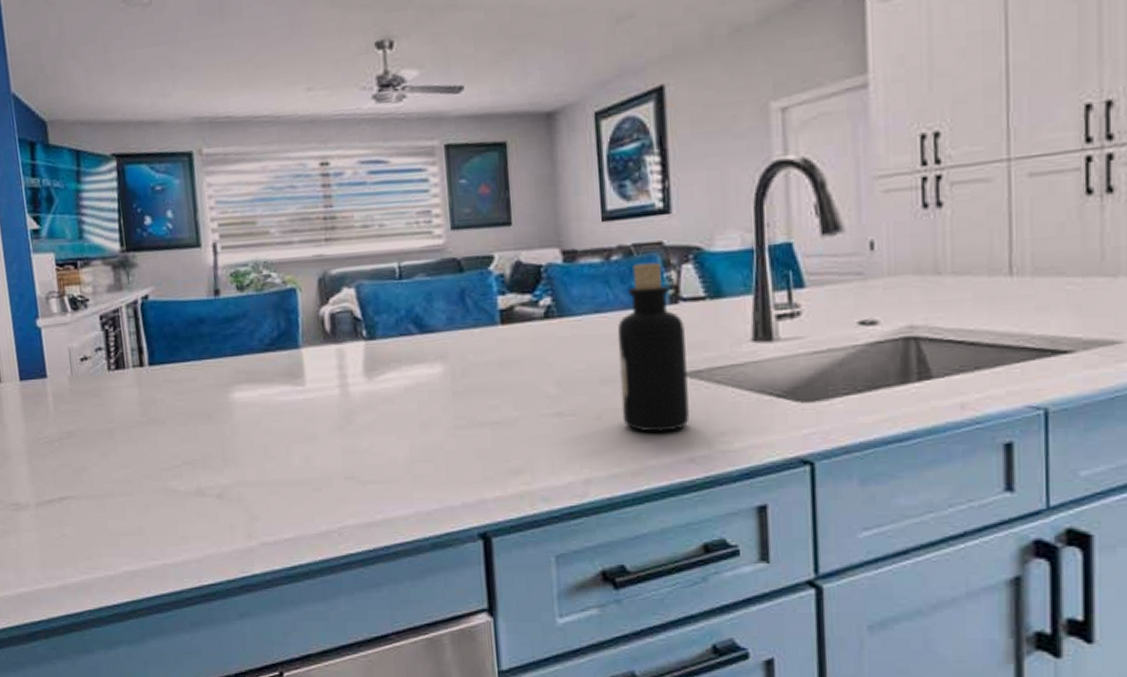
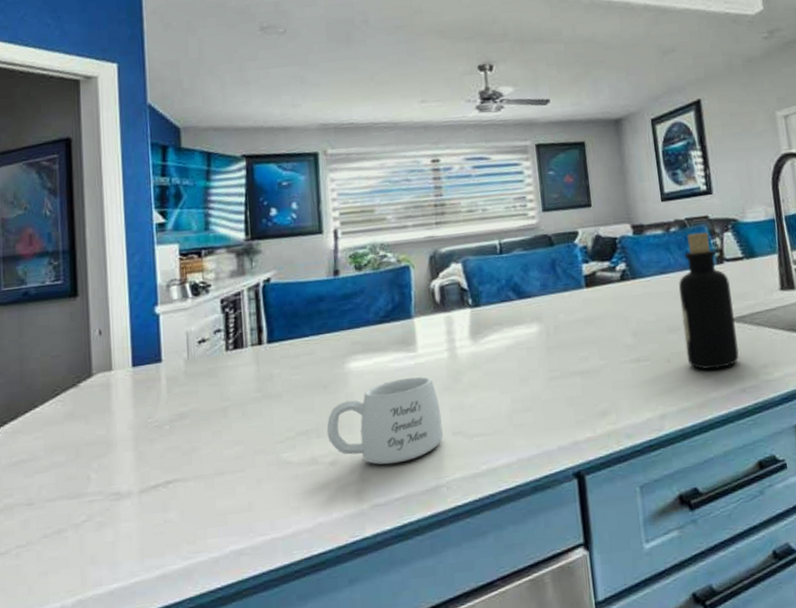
mug: none [212,413,334,504] -> present [326,376,443,465]

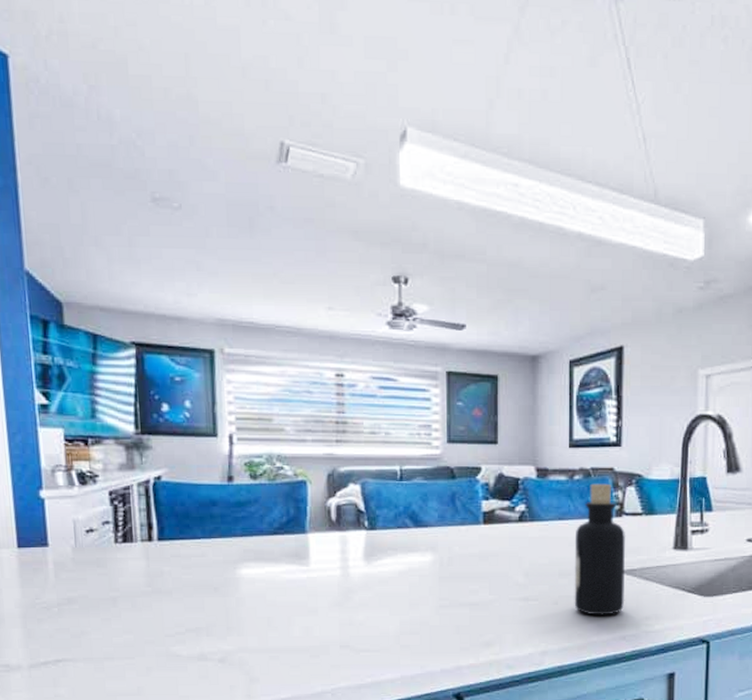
mug: present [326,376,443,465] -> none [216,589,331,668]

